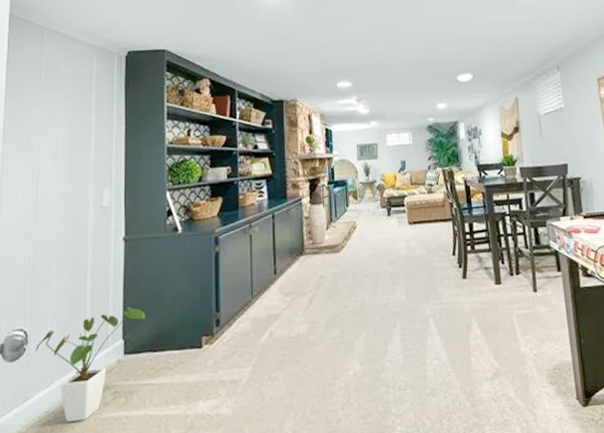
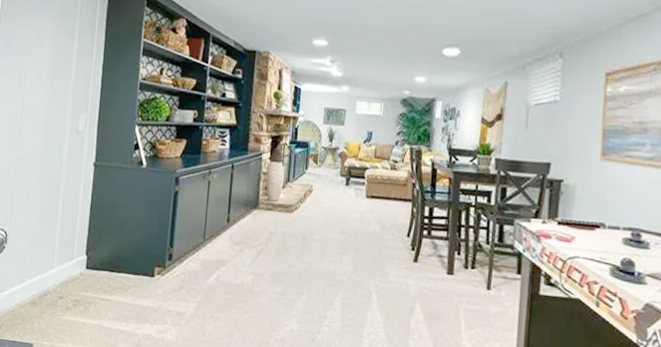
house plant: present [36,306,146,422] -> none [13,227,108,318]

